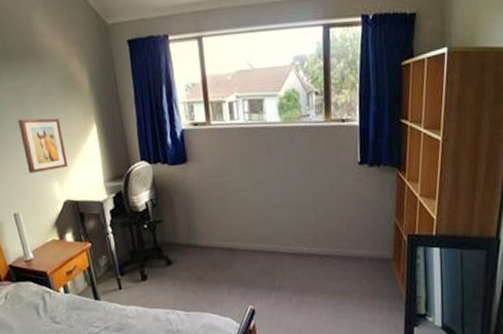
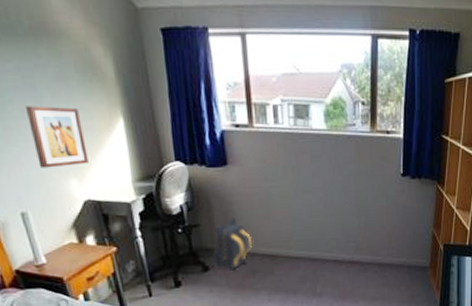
backpack: none [174,213,211,263] -> present [212,218,252,269]

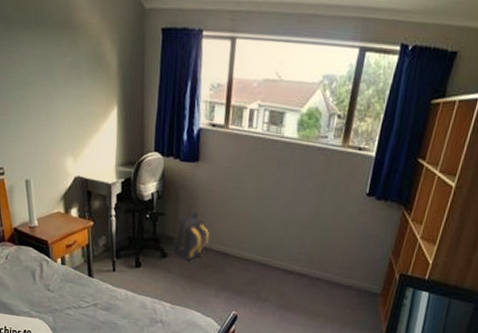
wall art: present [25,106,89,168] -> none [42,88,84,145]

